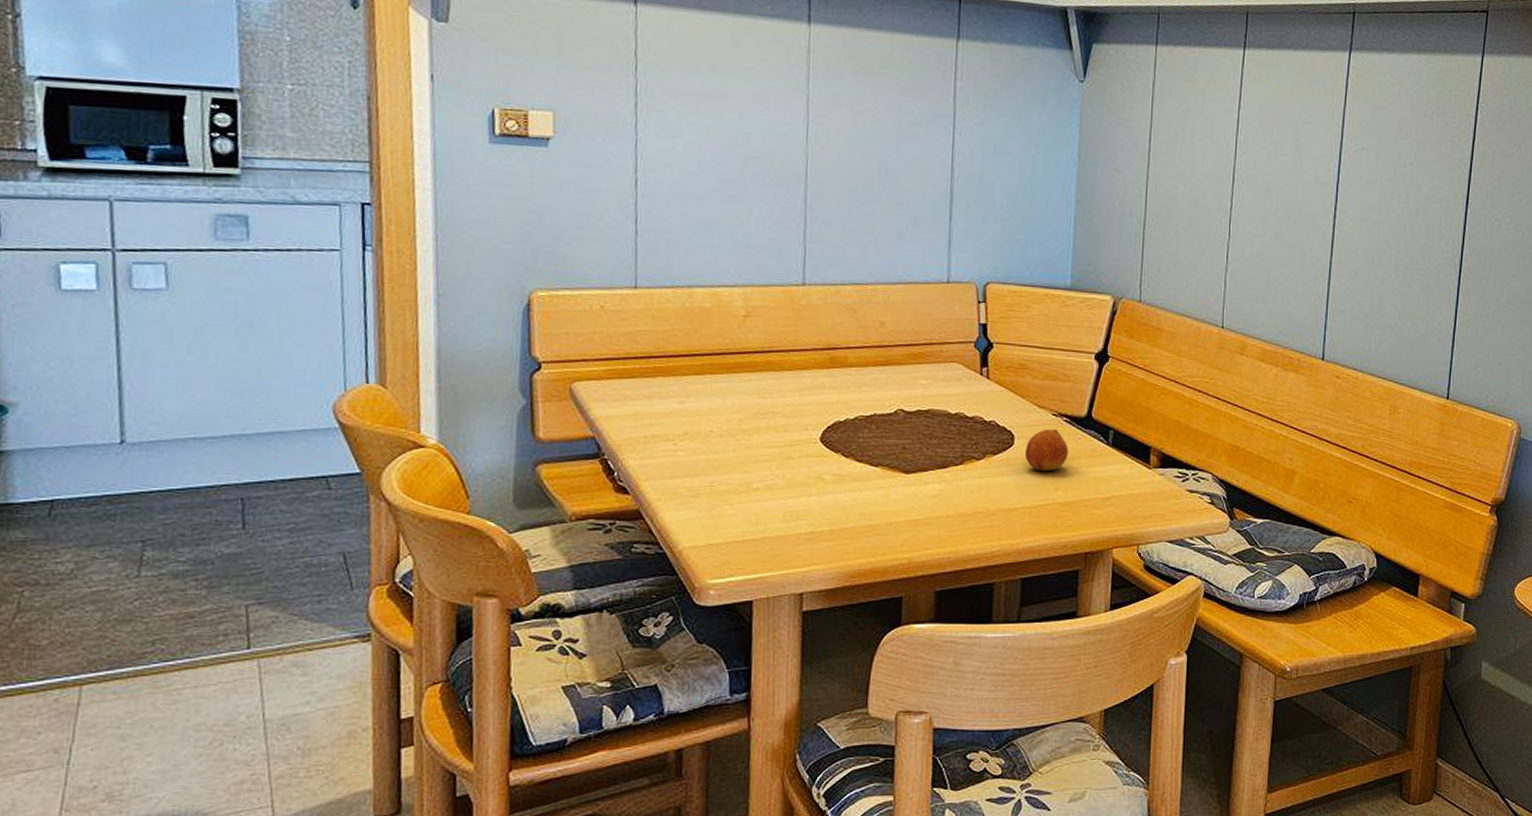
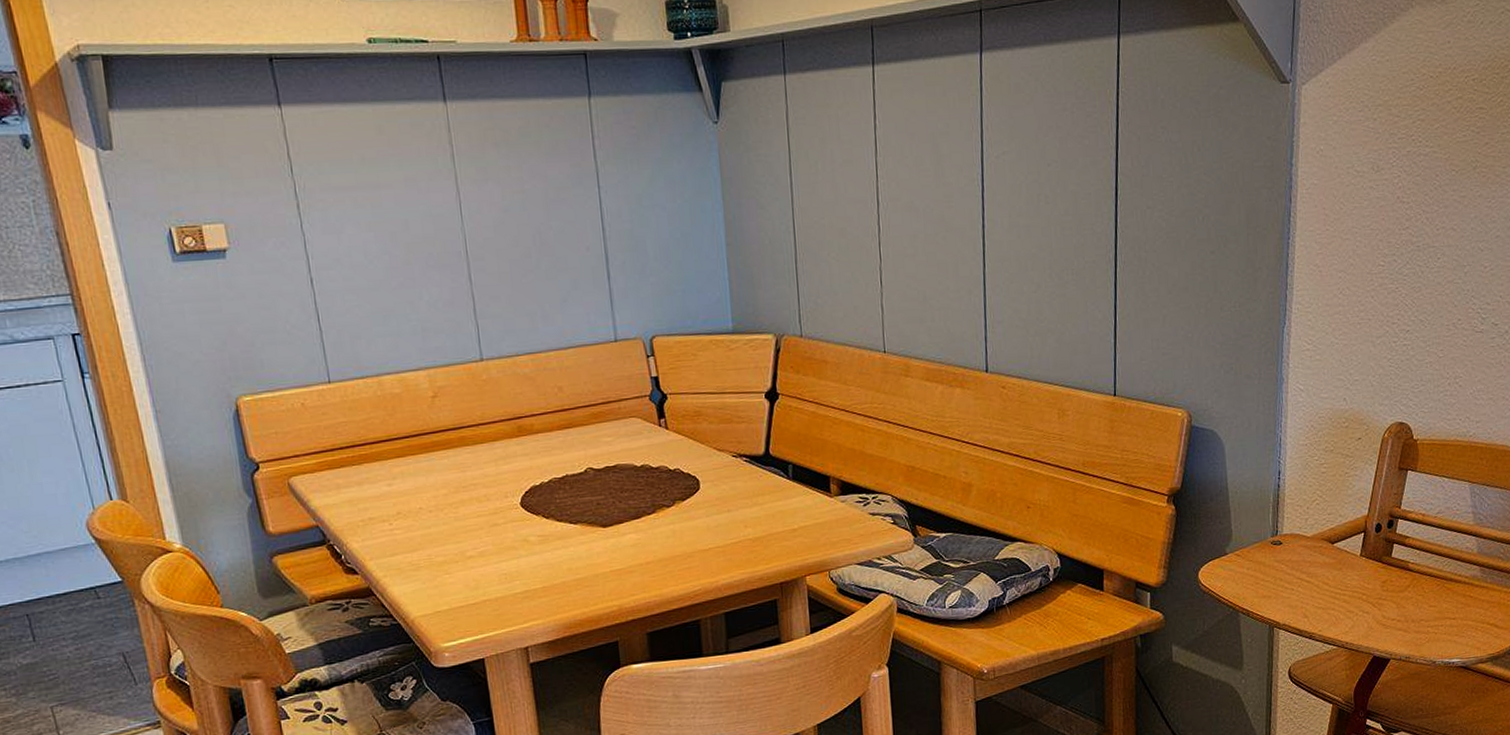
fruit: present [1024,429,1069,472] -> none [711,469,752,511]

